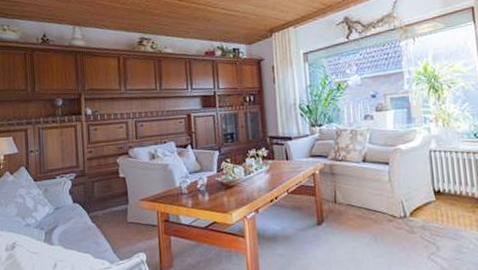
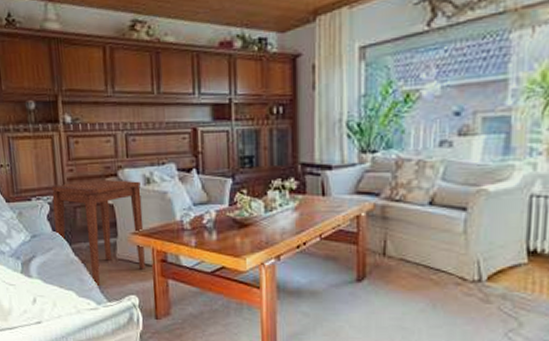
side table: none [73,157,152,249] -> present [51,179,145,288]

